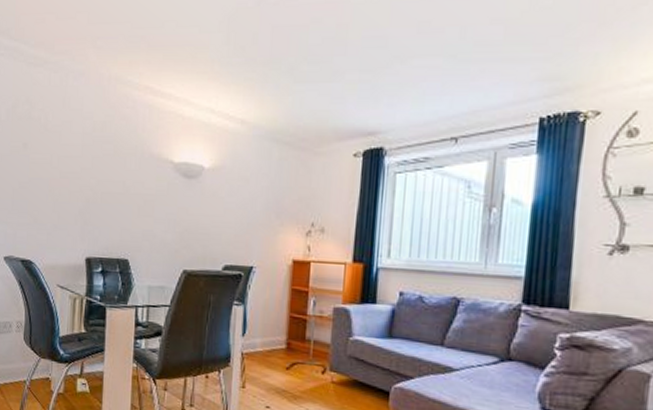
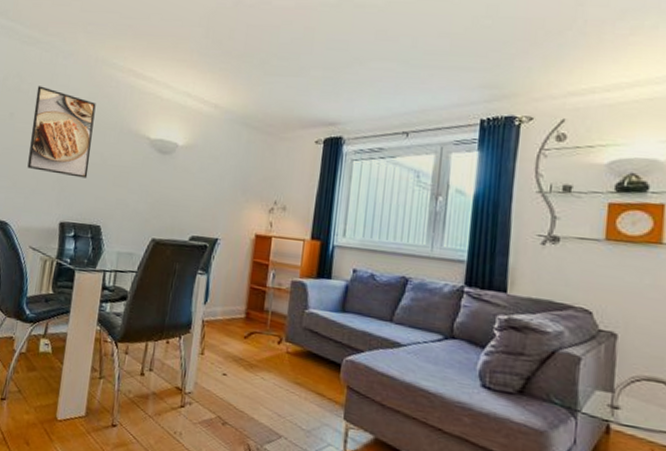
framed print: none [47,111,113,210] -> present [27,86,96,178]

